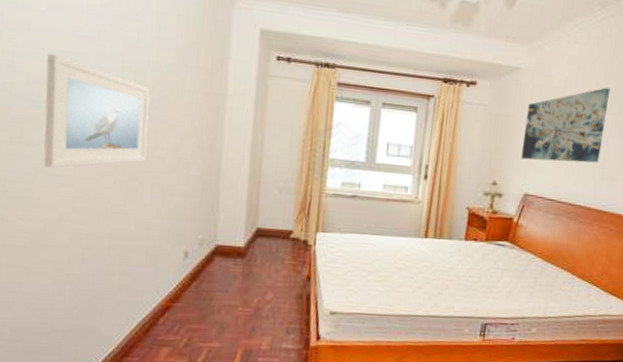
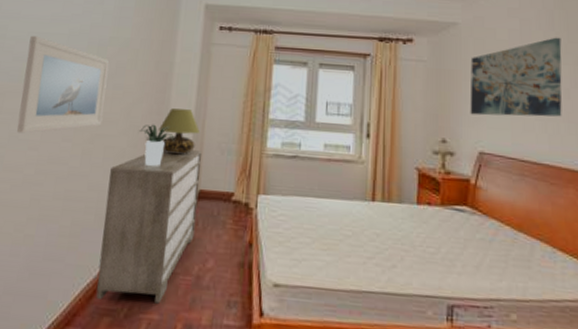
dresser: none [152,187,260,333] -> present [96,149,203,304]
potted plant: none [190,161,230,205] -> present [139,124,175,166]
table lamp: none [210,145,256,193] -> present [158,108,200,155]

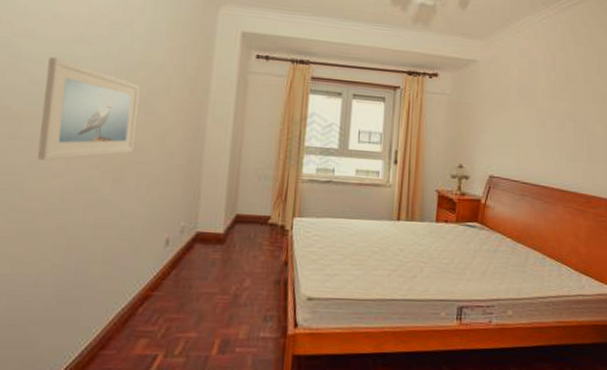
dresser: present [96,149,203,304] -> none [131,176,240,323]
potted plant: present [139,124,175,166] -> none [174,151,211,192]
table lamp: present [158,108,200,155] -> none [193,135,236,181]
wall art: present [470,37,562,117] -> none [483,76,561,145]

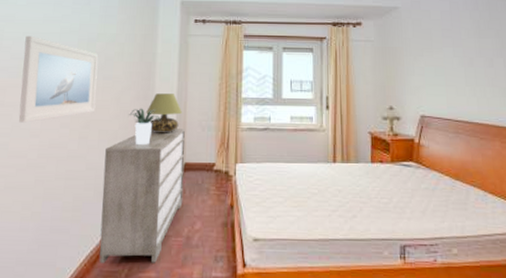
dresser: none [131,176,240,323] -> present [99,129,186,263]
potted plant: none [174,151,211,192] -> present [129,108,161,144]
table lamp: none [193,135,236,181] -> present [145,93,182,133]

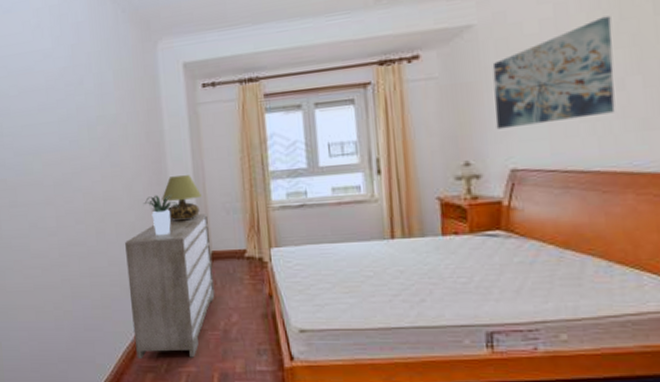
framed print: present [18,35,99,123] -> none [24,128,108,222]
wall art: none [410,15,488,85] -> present [492,15,615,130]

